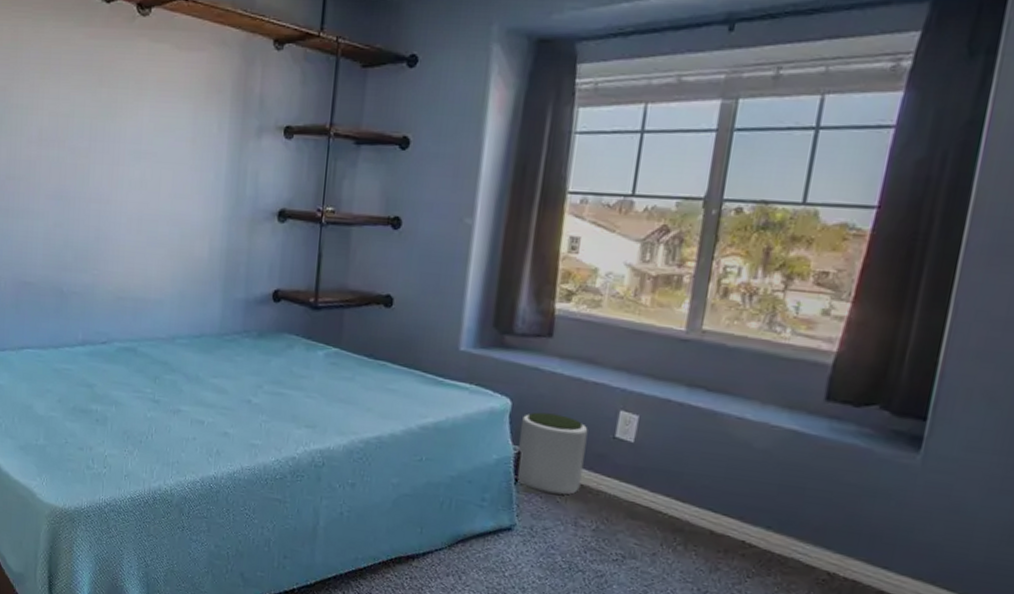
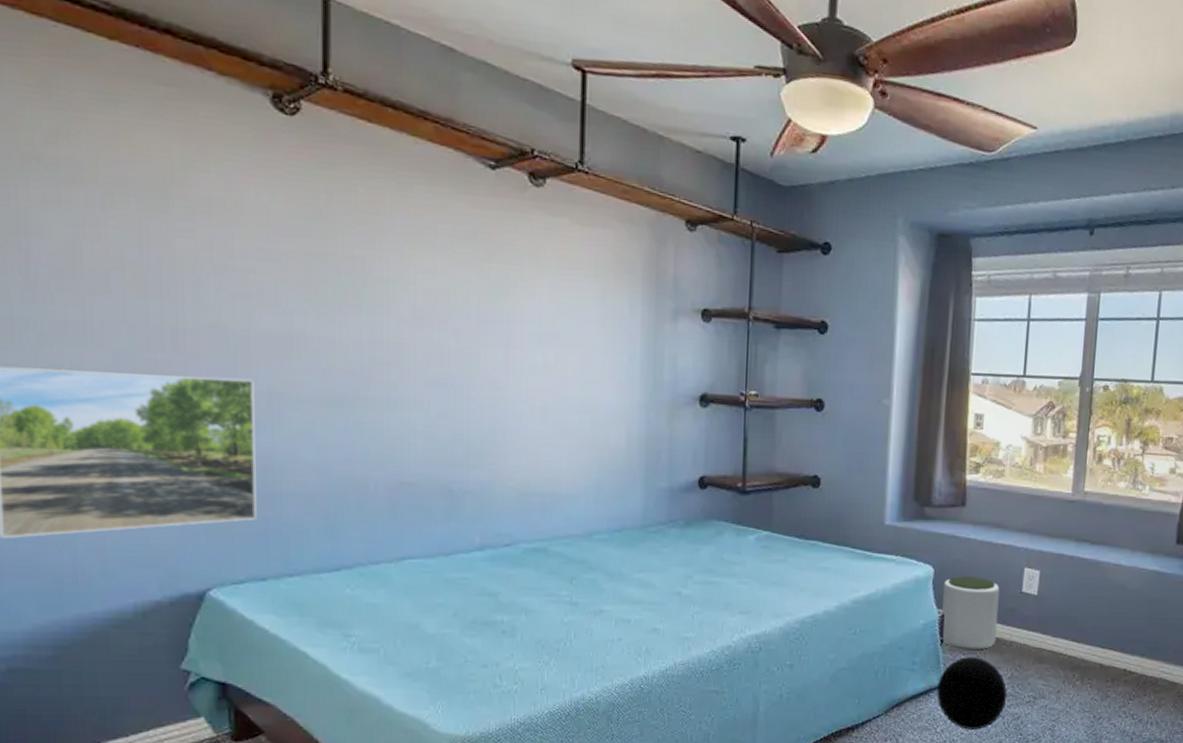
ball: none [507,500,591,581] -> present [937,657,1008,730]

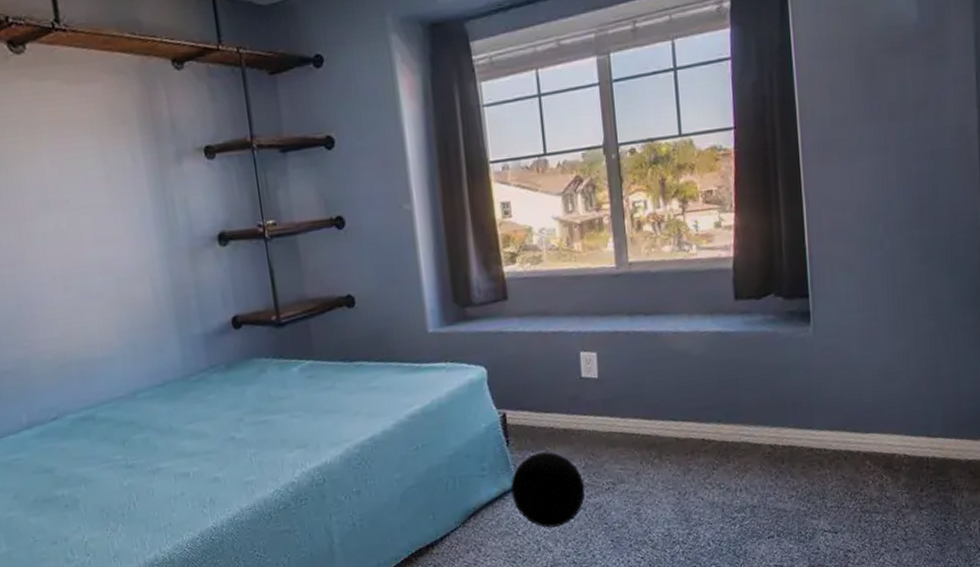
plant pot: present [941,576,1000,649] -> none [499,369,564,447]

